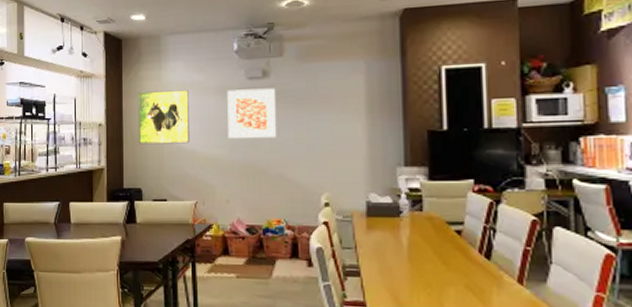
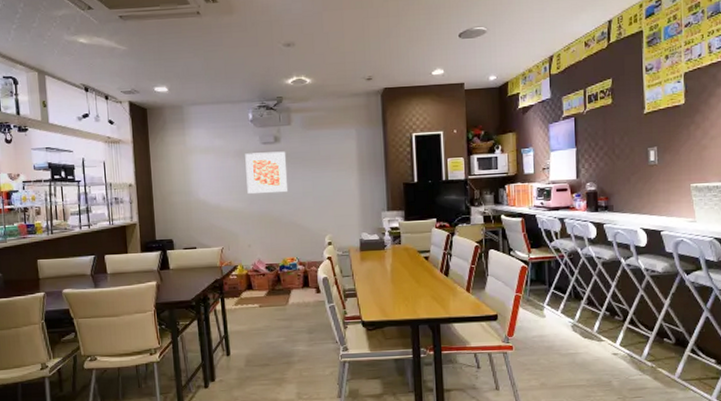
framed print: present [137,89,190,145] -> none [164,153,214,202]

